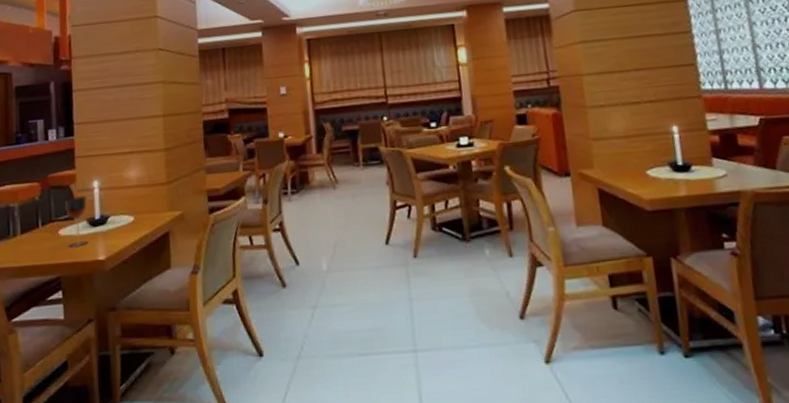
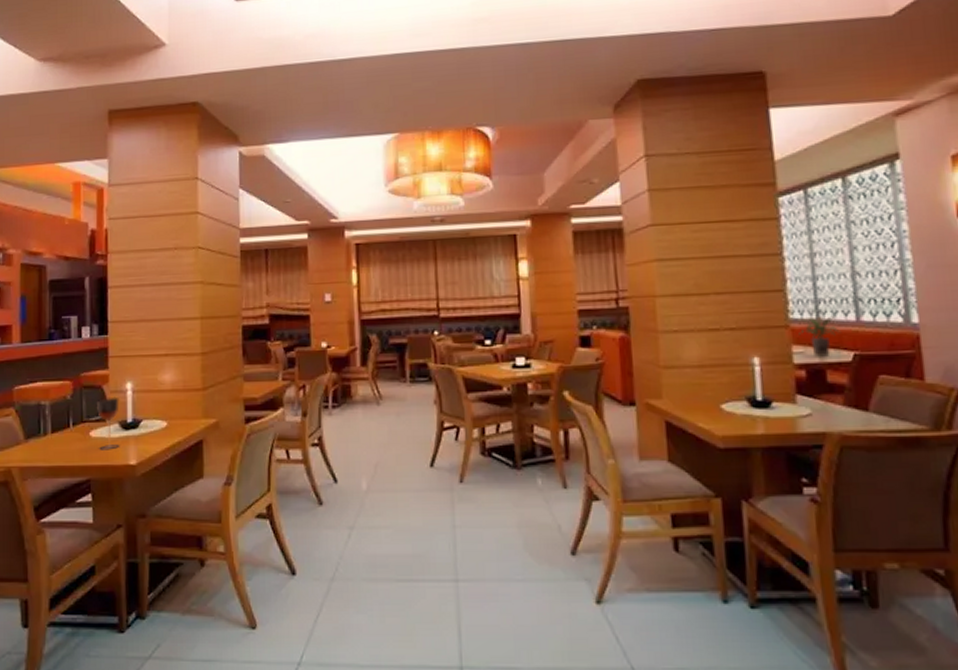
potted plant: none [710,85,747,124] -> present [799,315,840,359]

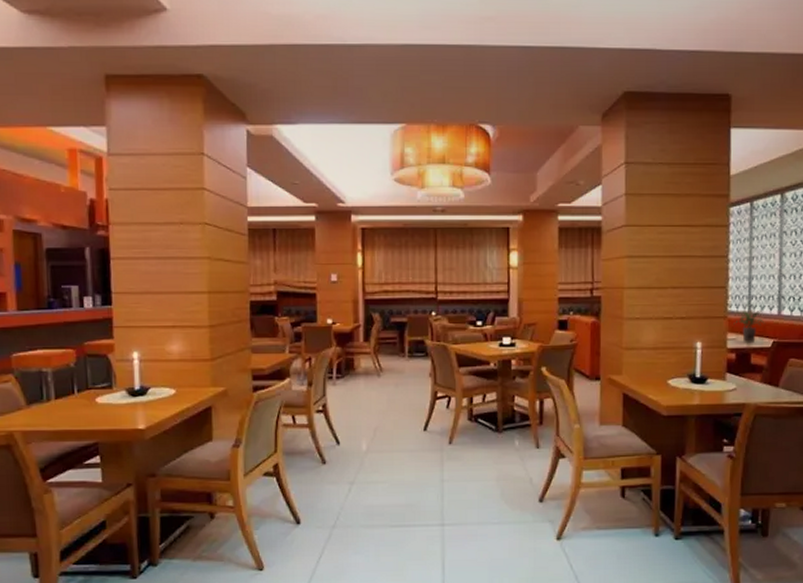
wineglass: present [97,396,120,451] -> none [102,365,127,416]

